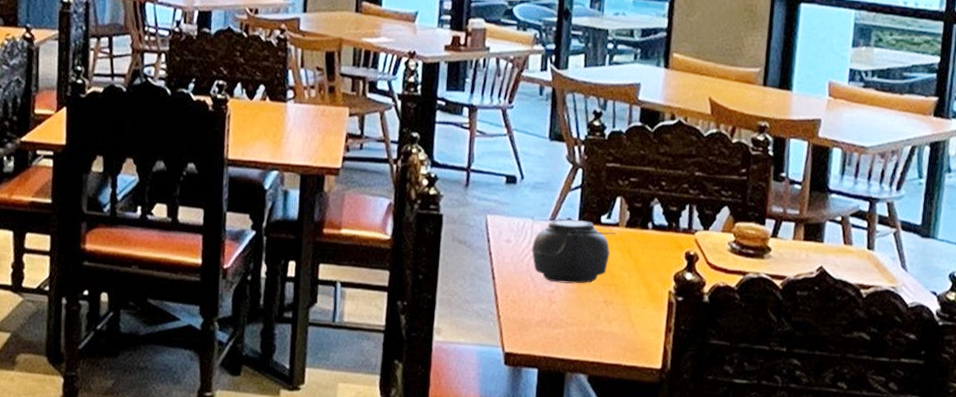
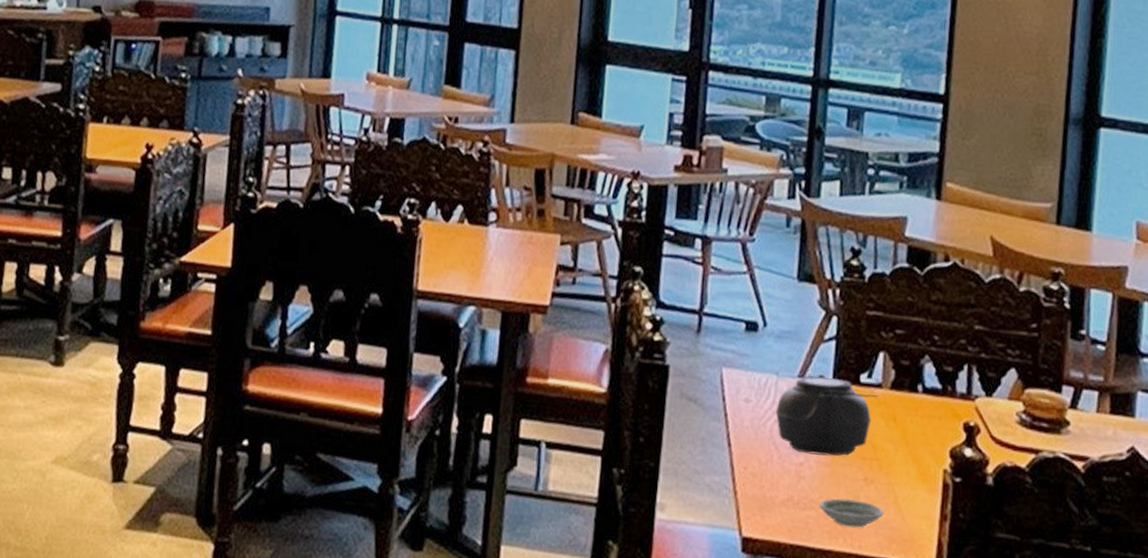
saucer: none [567,318,620,341] -> present [819,498,884,528]

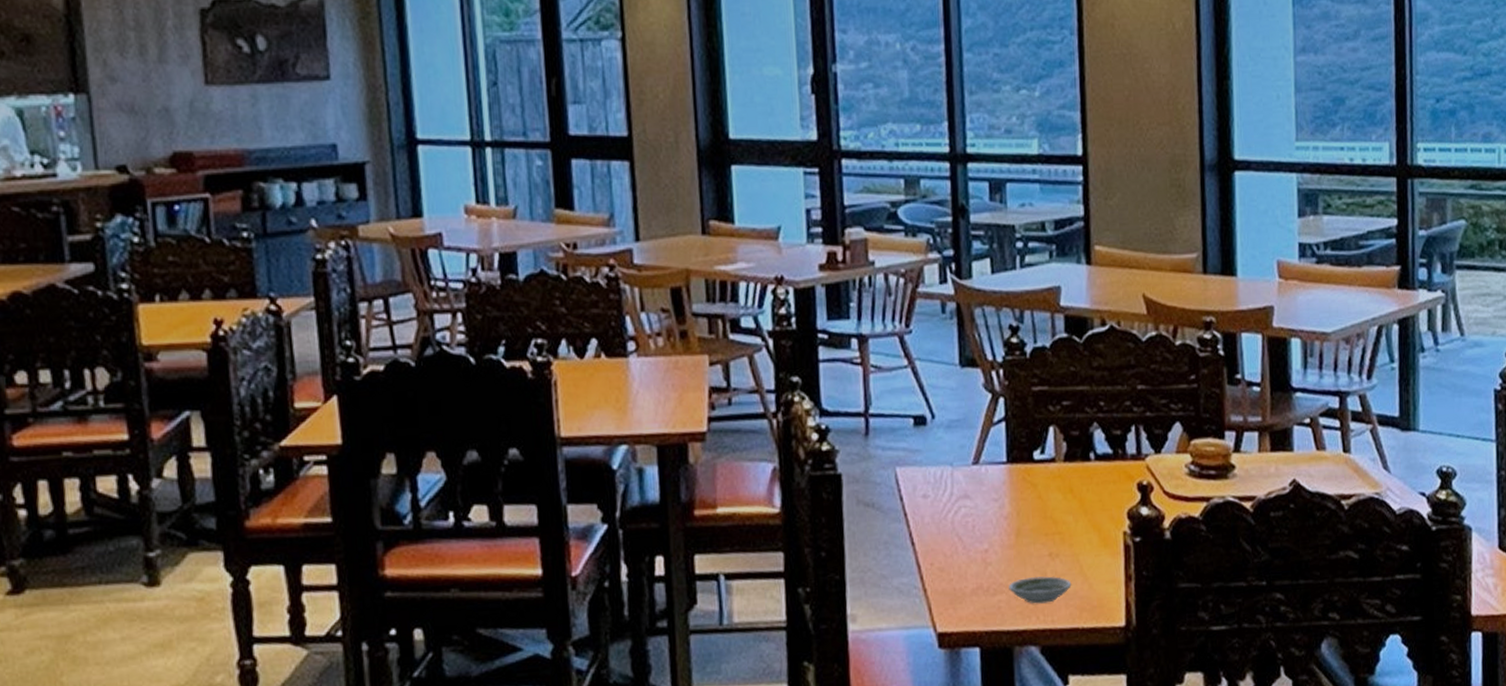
teapot: present [775,375,879,456] -> none [954,458,1054,540]

